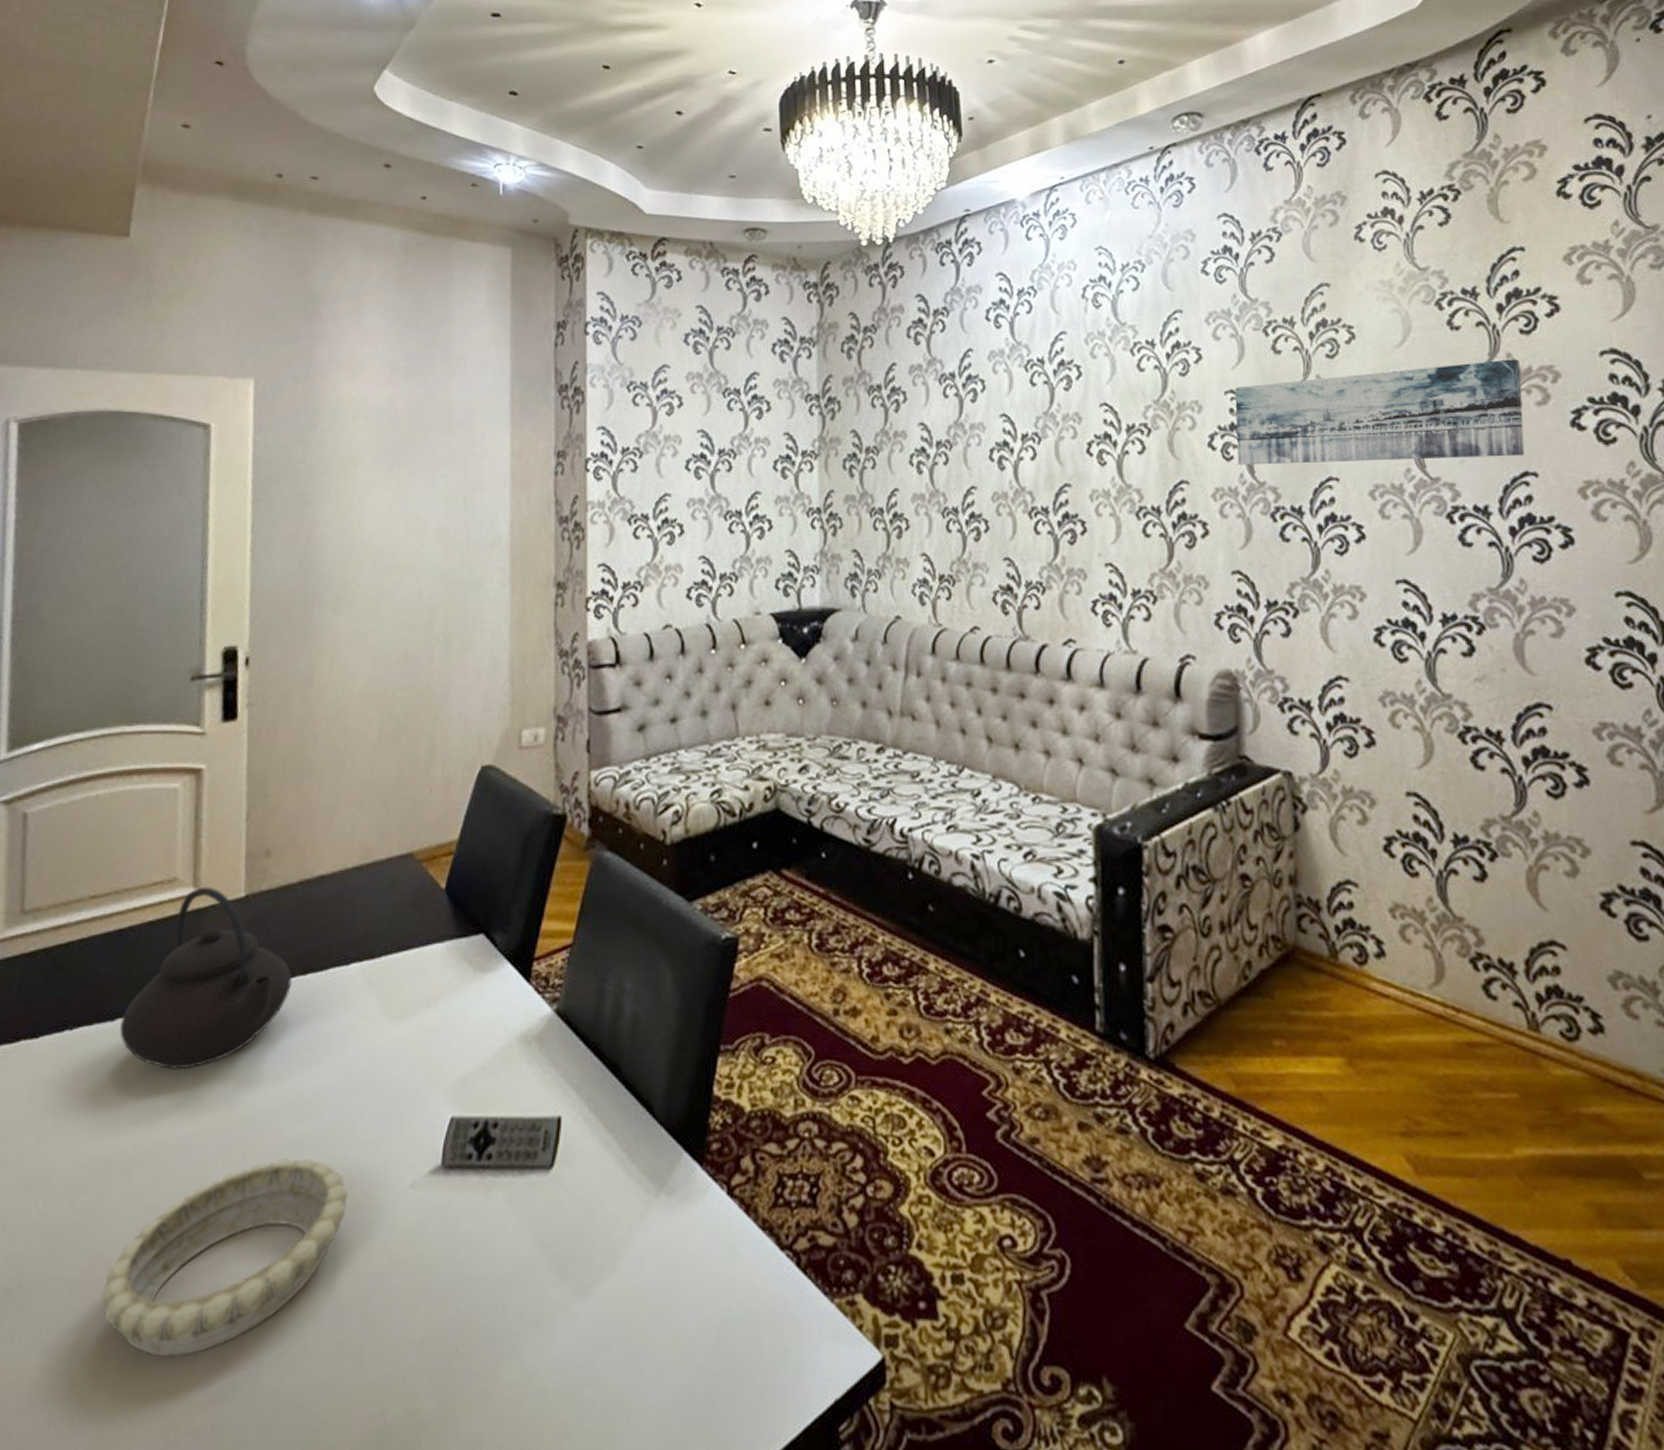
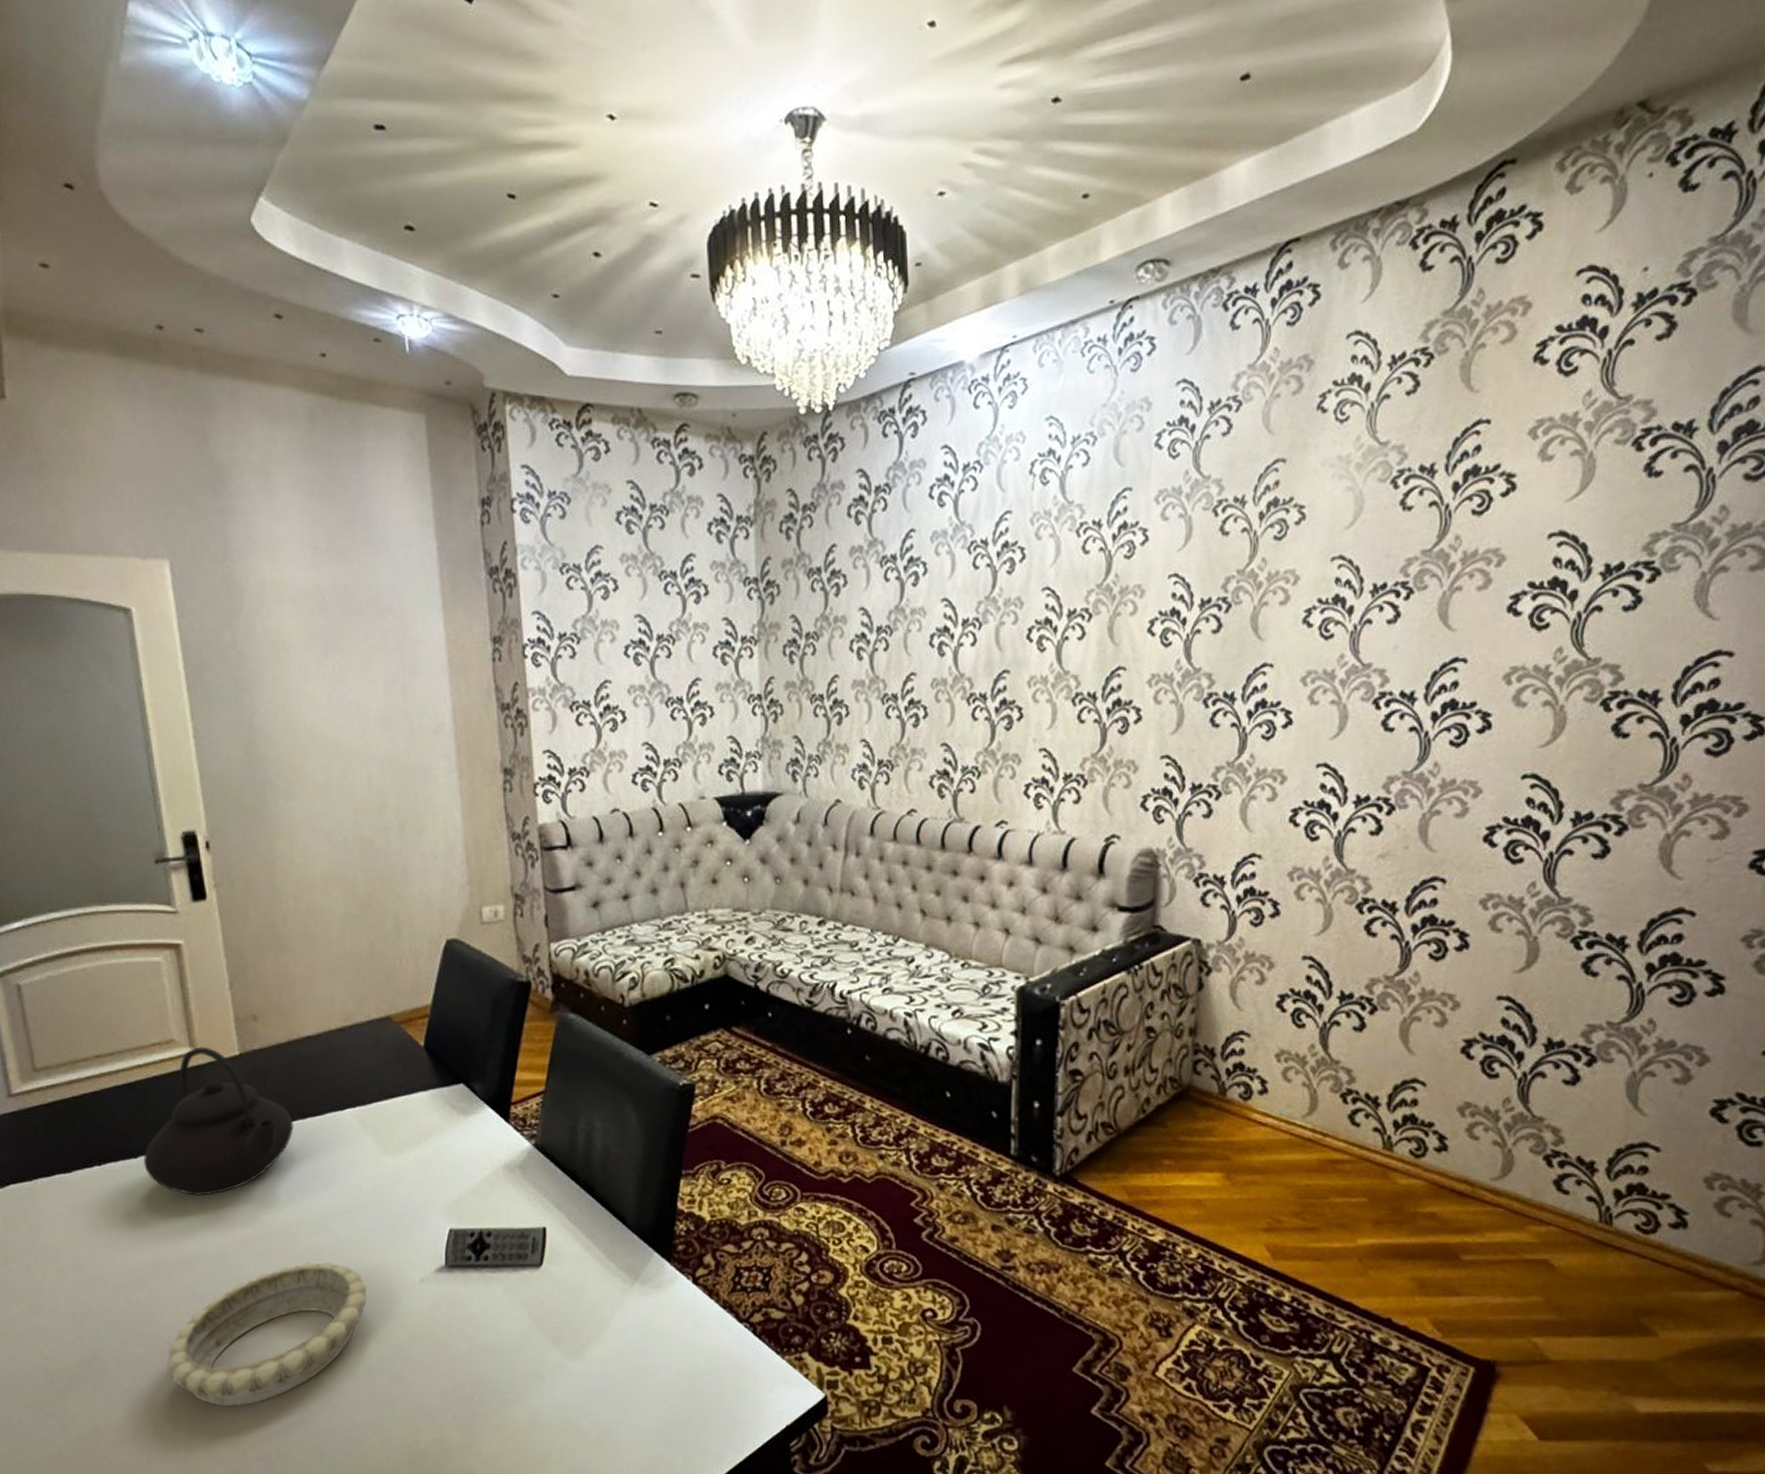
wall art: present [1234,359,1525,465] -> none [1176,541,1467,651]

